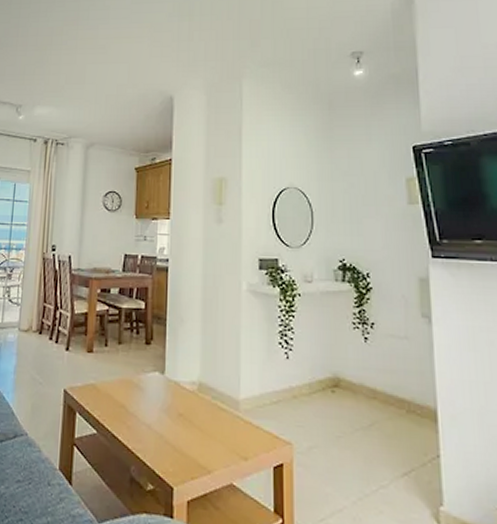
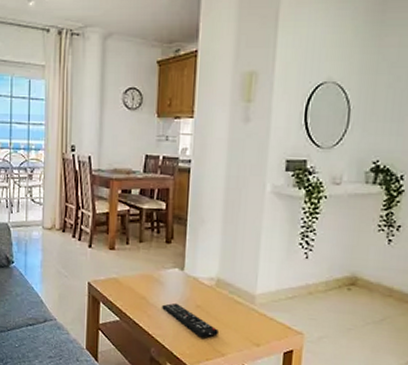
remote control: none [142,411,203,452] -> present [162,303,218,338]

